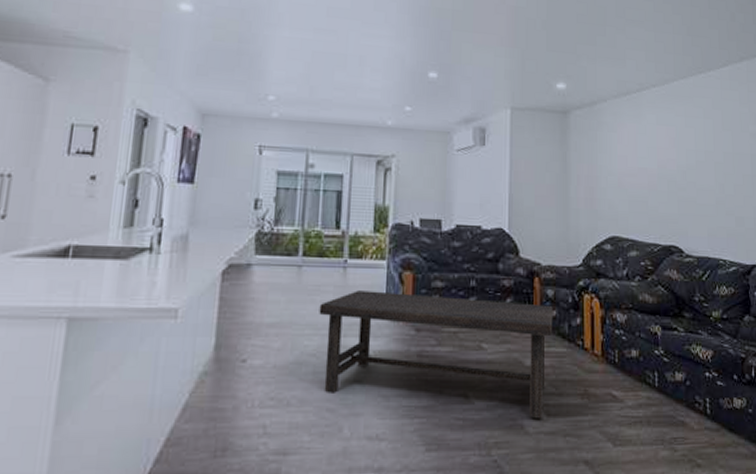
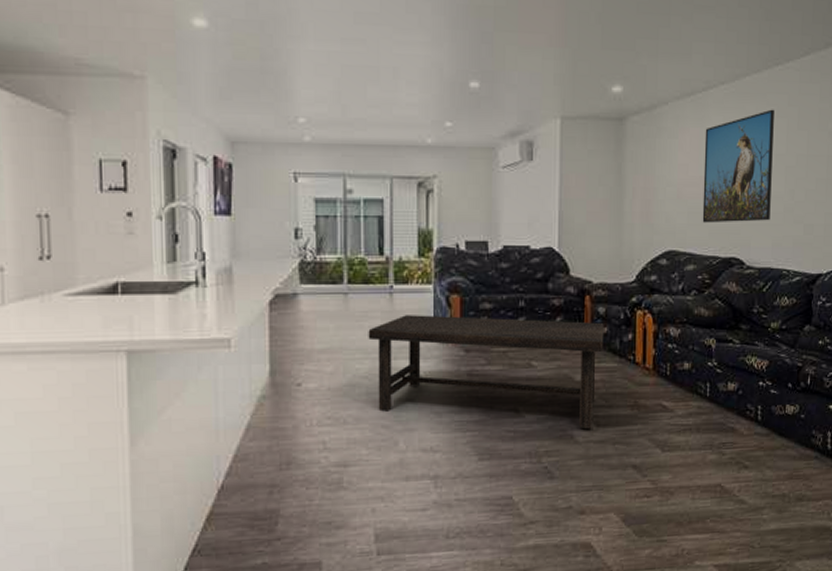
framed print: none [640,111,704,212] -> present [702,109,774,223]

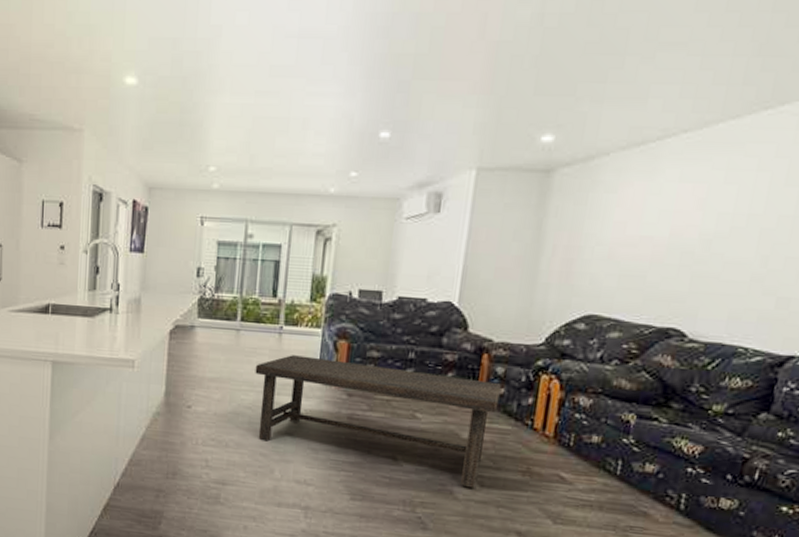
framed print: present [702,109,774,223] -> none [636,161,754,290]

